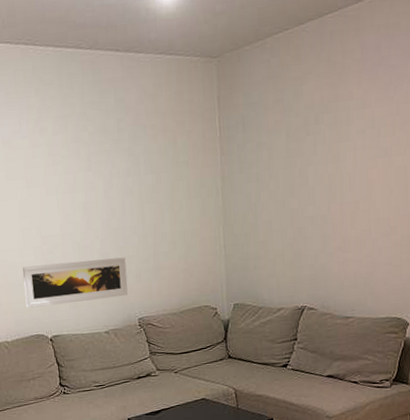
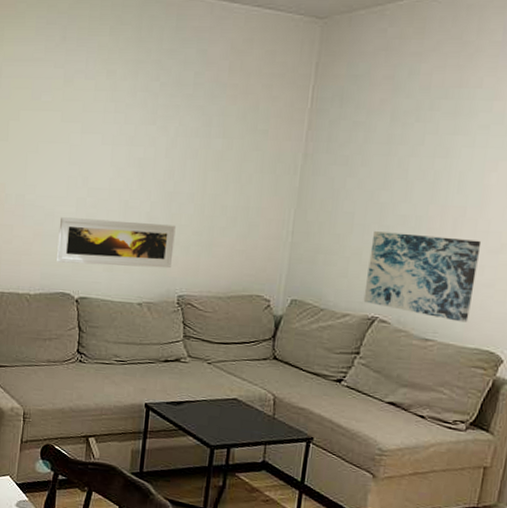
wall art: none [290,227,377,298] -> present [363,231,482,322]

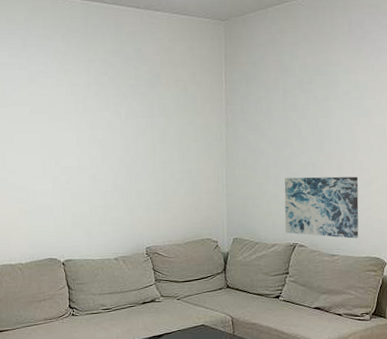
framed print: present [57,217,176,269] -> none [40,190,138,233]

